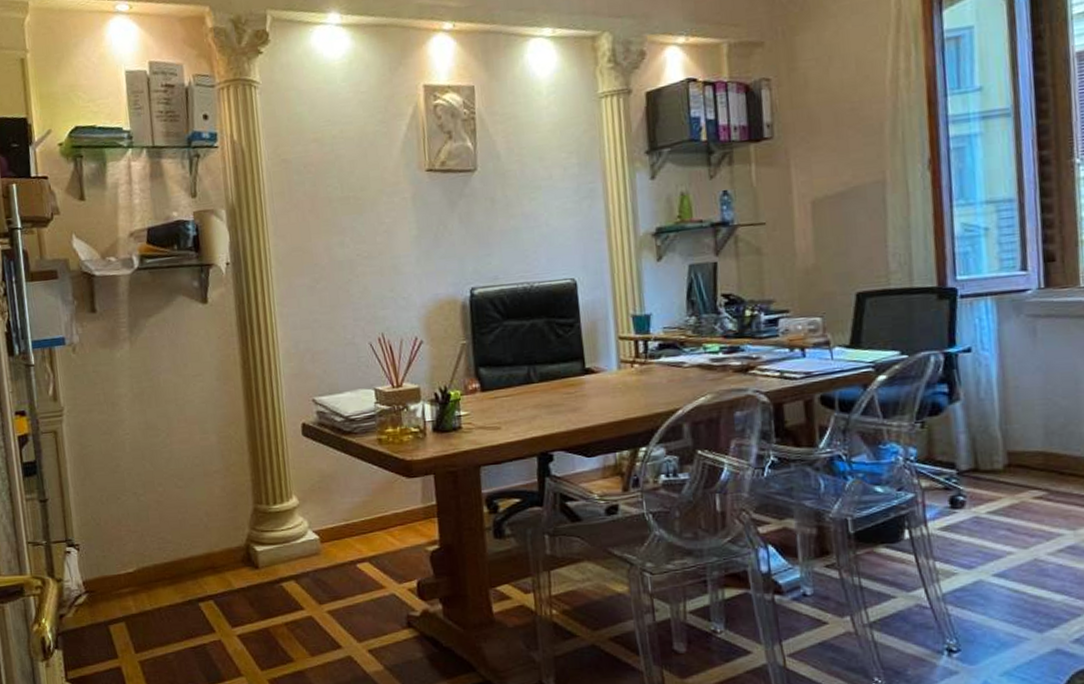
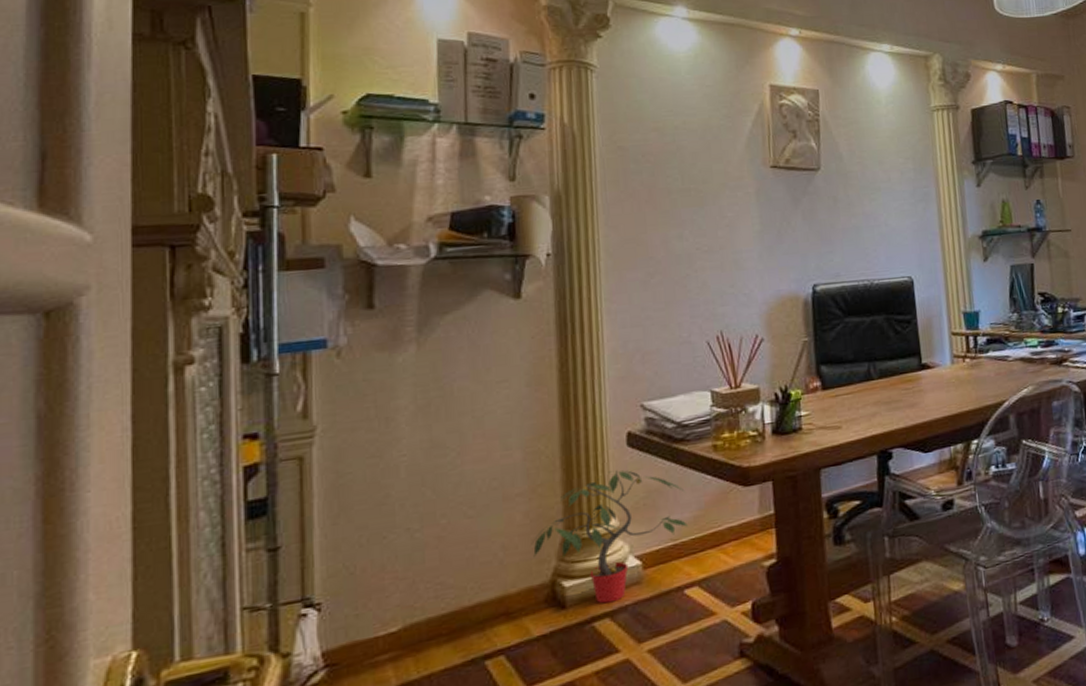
potted plant: none [230,456,358,568] -> present [533,470,688,604]

